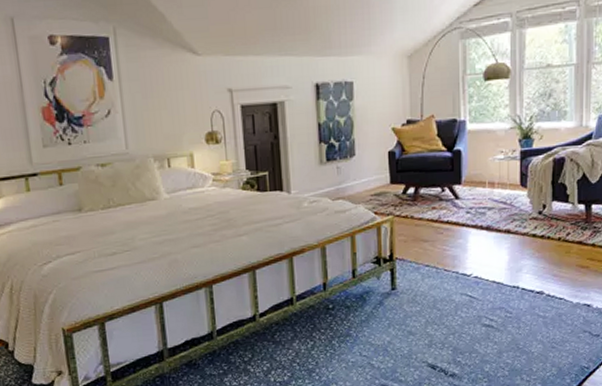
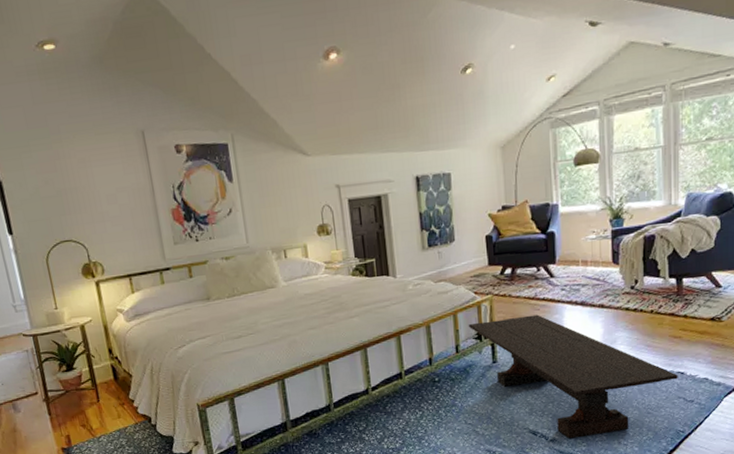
coffee table: none [366,238,584,374] -> present [468,314,678,439]

